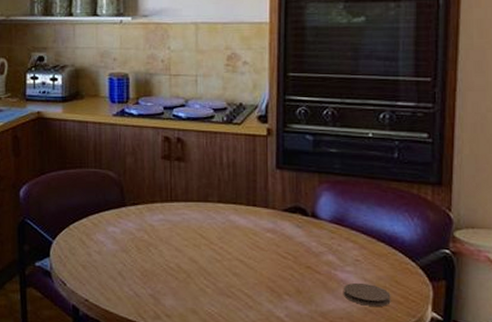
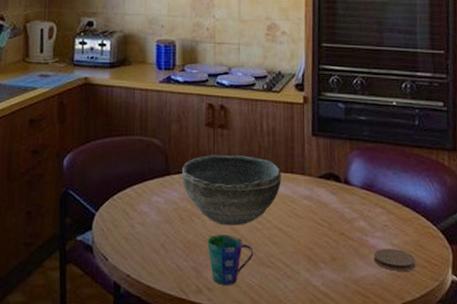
bowl: none [138,186,242,257] -> present [182,154,281,226]
cup: none [165,264,214,314] -> present [208,234,254,286]

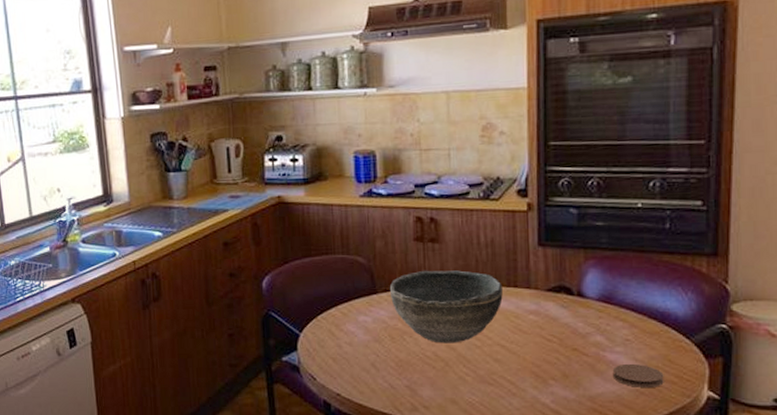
cup: present [208,234,254,286] -> none [421,352,474,404]

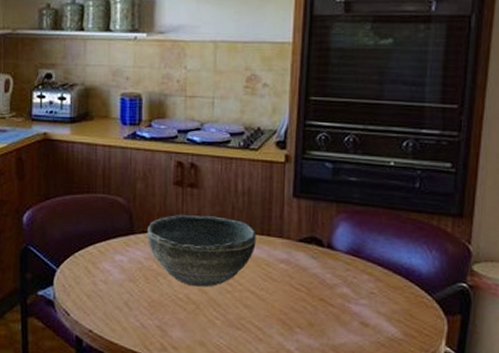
coaster: present [612,363,664,387] -> none [356,316,405,341]

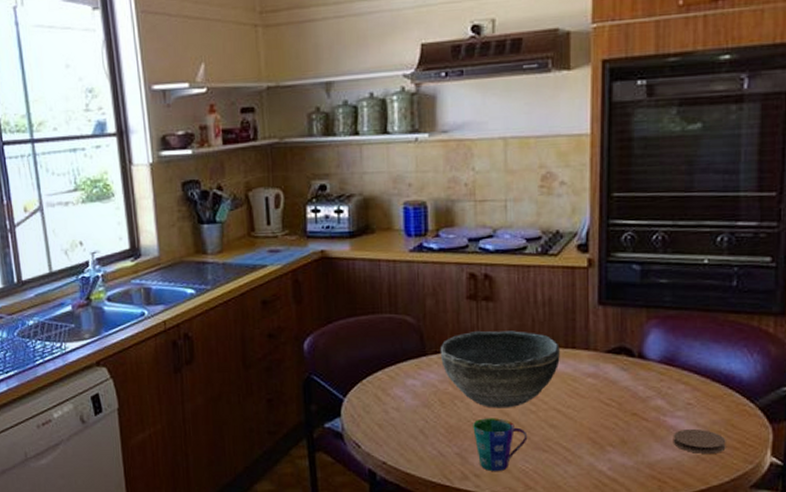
cup: none [173,295,223,346] -> present [473,418,528,472]
coaster: none [356,316,405,341] -> present [673,428,726,453]

